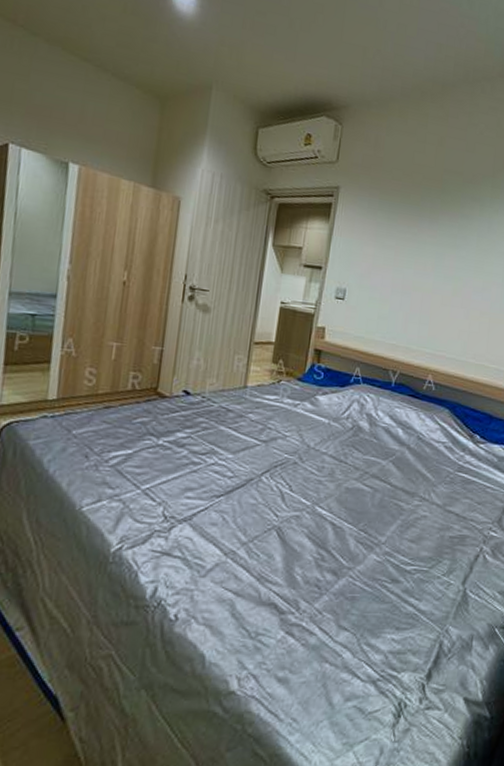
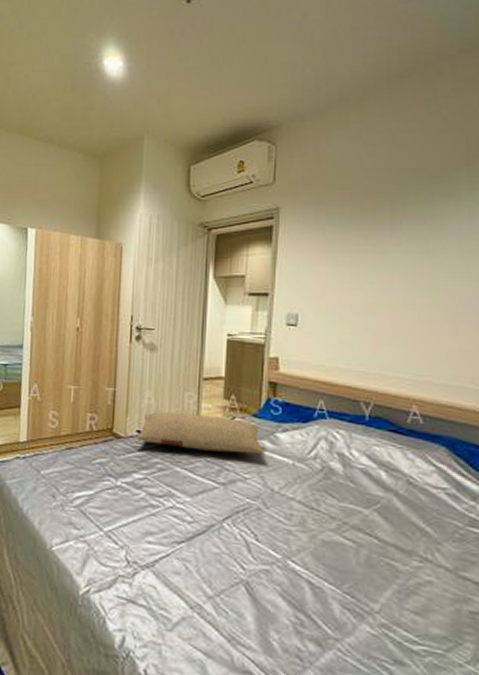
pillow: none [182,373,304,414] -> present [136,412,263,454]

